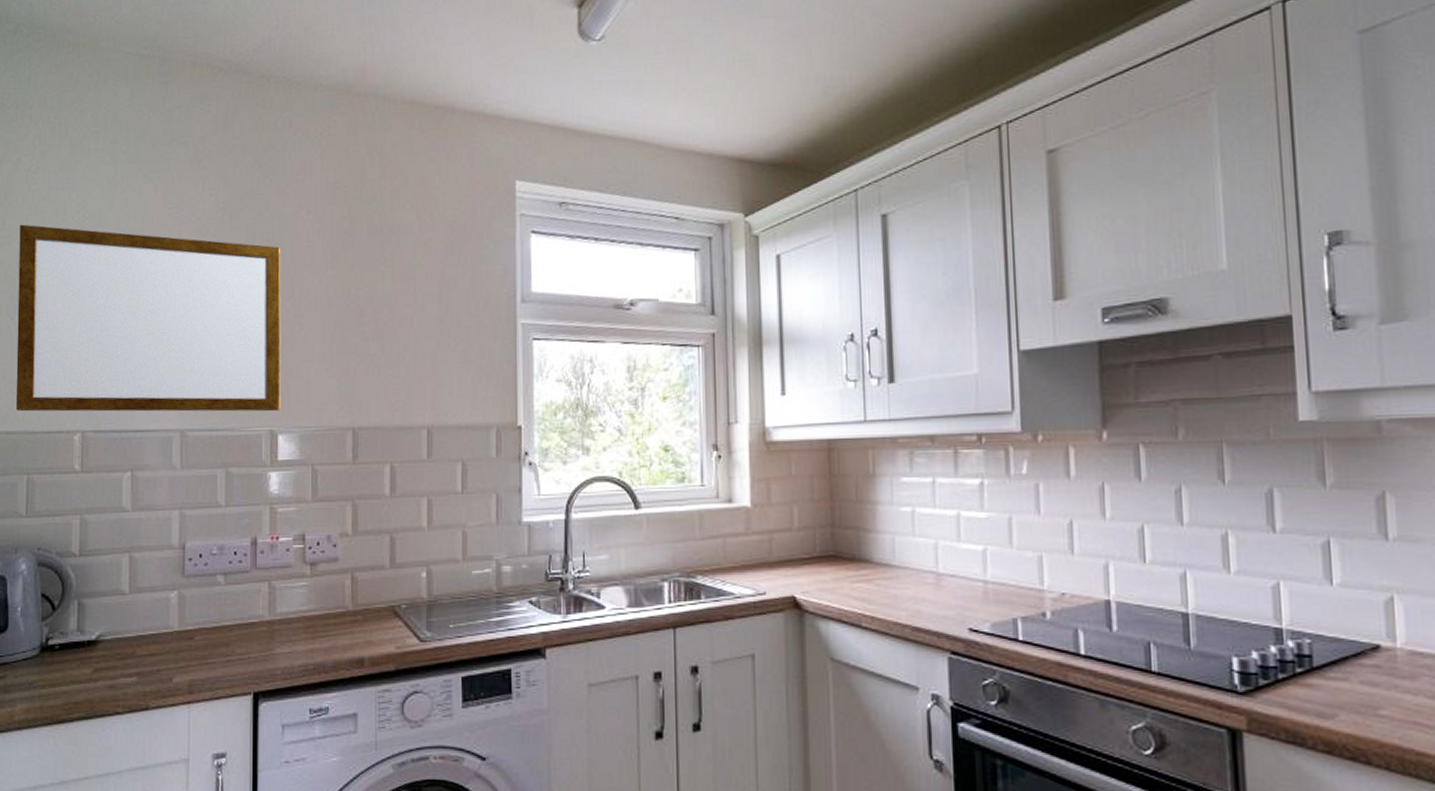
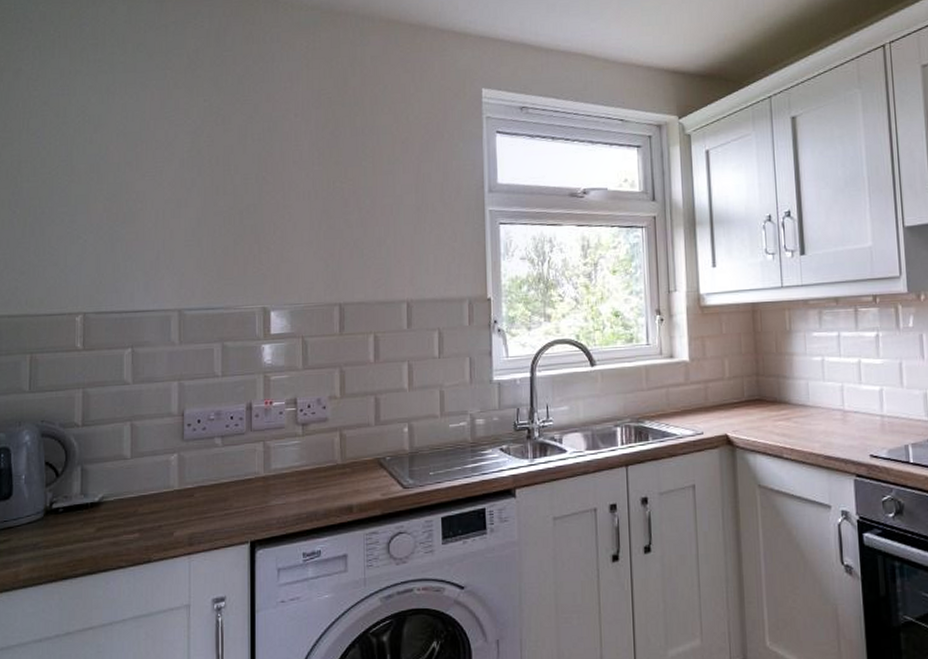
writing board: present [15,224,281,412] -> none [18,127,272,297]

